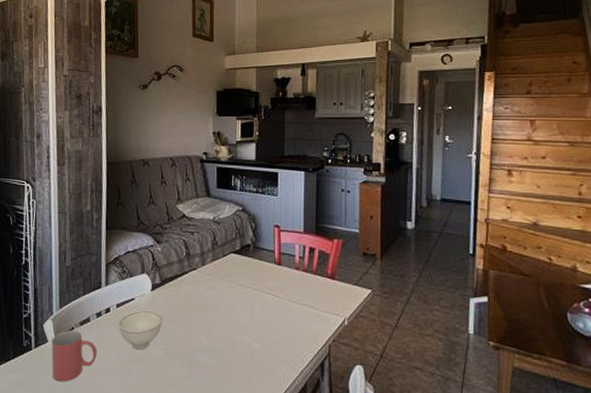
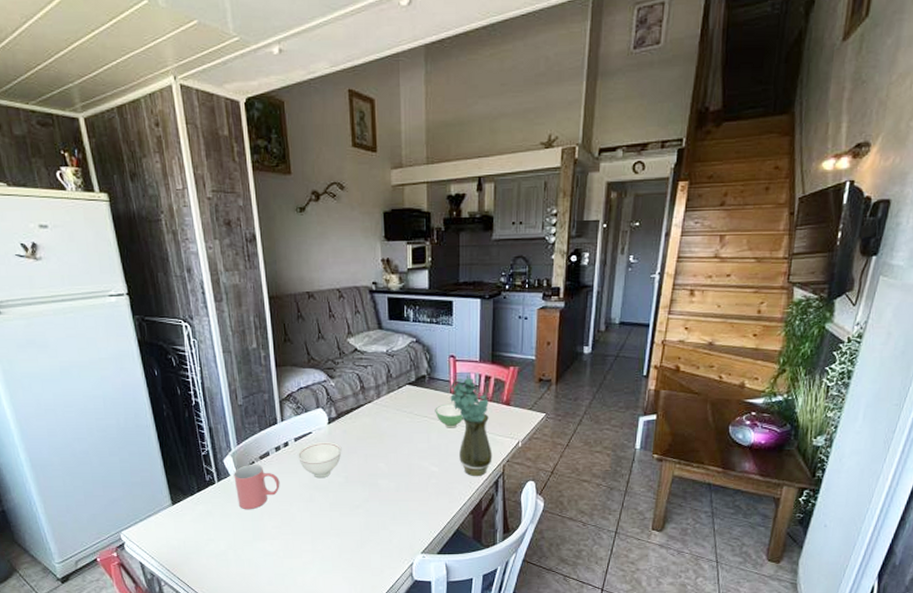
bowl: none [259,274,287,301] -> present [435,403,463,428]
vase: none [274,245,318,357] -> present [450,374,492,477]

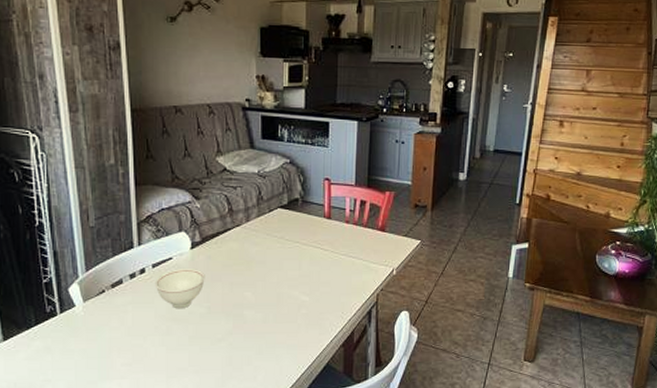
mug: present [233,464,280,510] -> none [80,292,133,346]
bowl: present [435,403,463,428] -> none [307,228,337,255]
vase: present [450,374,492,477] -> none [324,198,366,307]

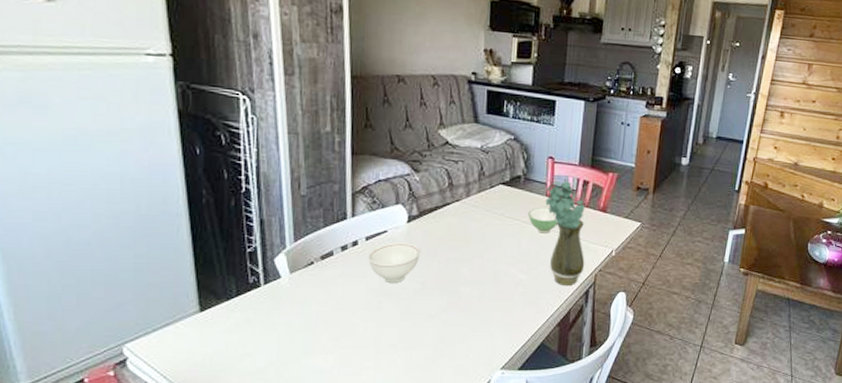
bowl: none [307,228,337,255] -> present [528,207,557,234]
vase: none [324,198,366,307] -> present [545,177,585,287]

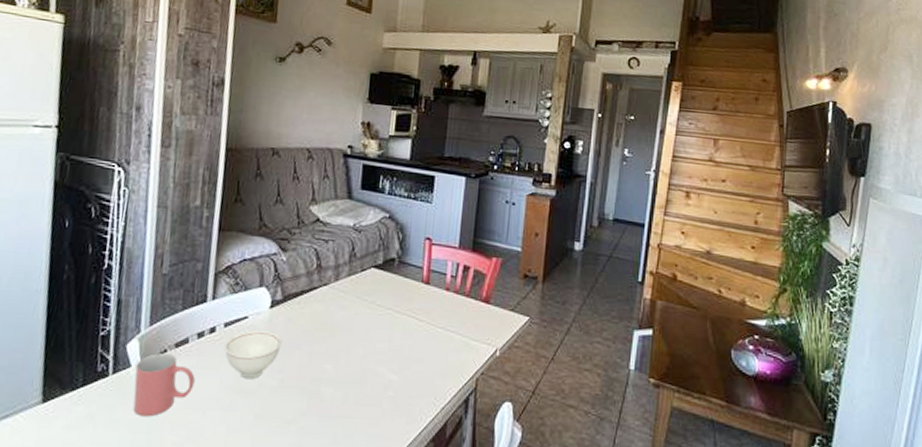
mug: none [285,264,343,319] -> present [133,352,195,417]
bowl: present [528,207,557,234] -> none [401,295,434,327]
vase: present [545,177,585,287] -> none [421,261,466,392]

